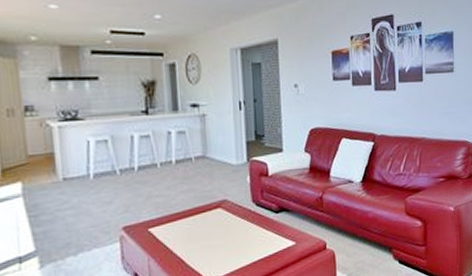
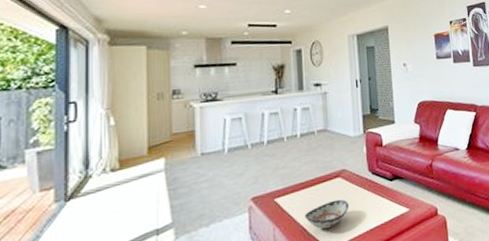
decorative bowl: none [182,230,230,261] -> present [304,199,349,230]

